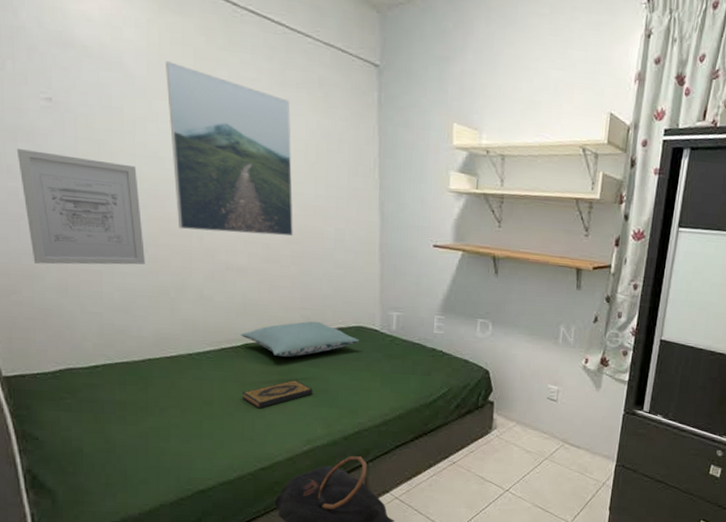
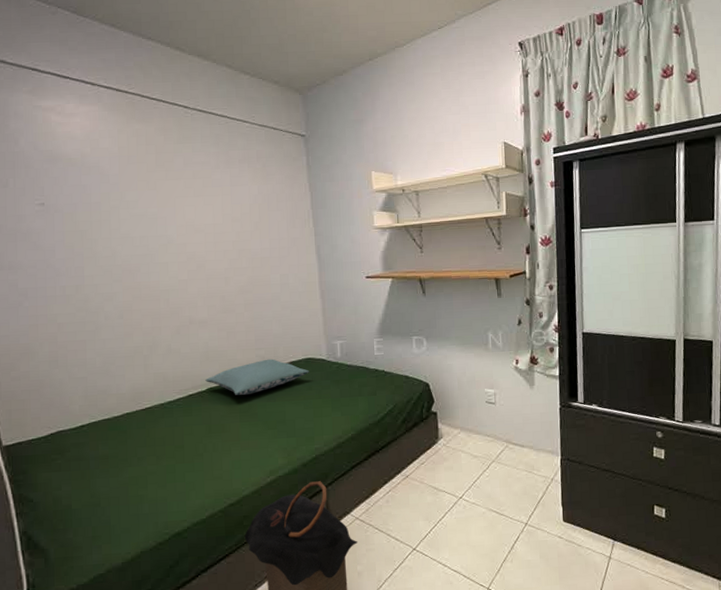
wall art: present [16,149,145,265] -> none [16,247,121,342]
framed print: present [166,61,293,236] -> none [133,159,244,295]
hardback book: present [242,379,313,409] -> none [209,415,272,447]

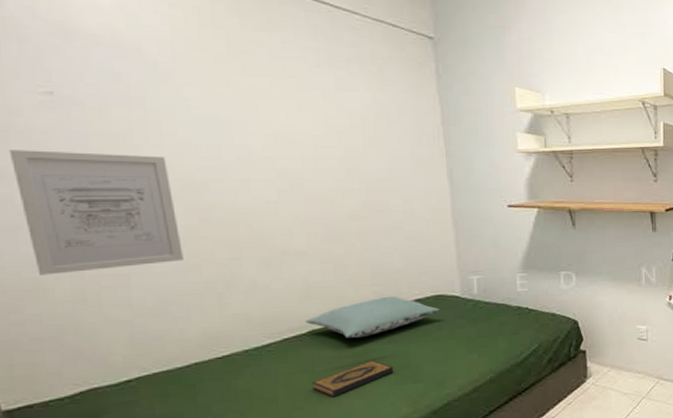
wall art: none [16,247,121,342] -> present [8,150,183,275]
hardback book: none [209,415,272,447] -> present [312,359,394,397]

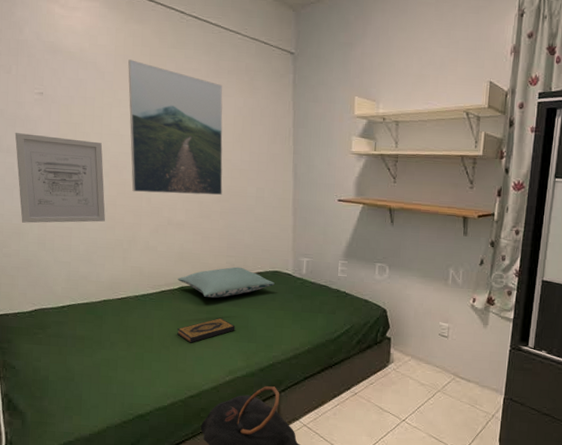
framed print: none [194,45,356,218] -> present [128,59,223,196]

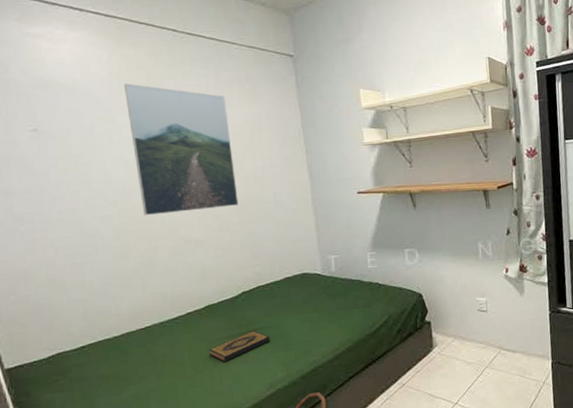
wall art: present [15,133,105,223] -> none [10,170,118,266]
pillow: present [178,266,275,298] -> none [203,275,305,312]

